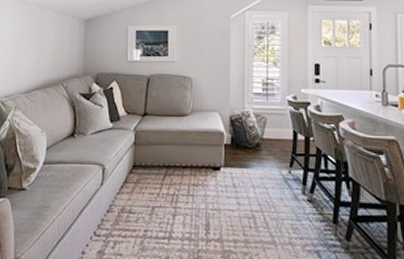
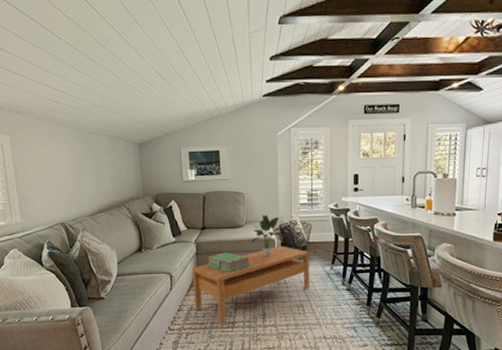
coffee table: none [127,141,264,233] -> present [192,246,310,324]
stack of books: none [146,144,194,170] -> present [208,252,250,273]
potted plant: none [197,102,234,153] -> present [251,214,284,257]

